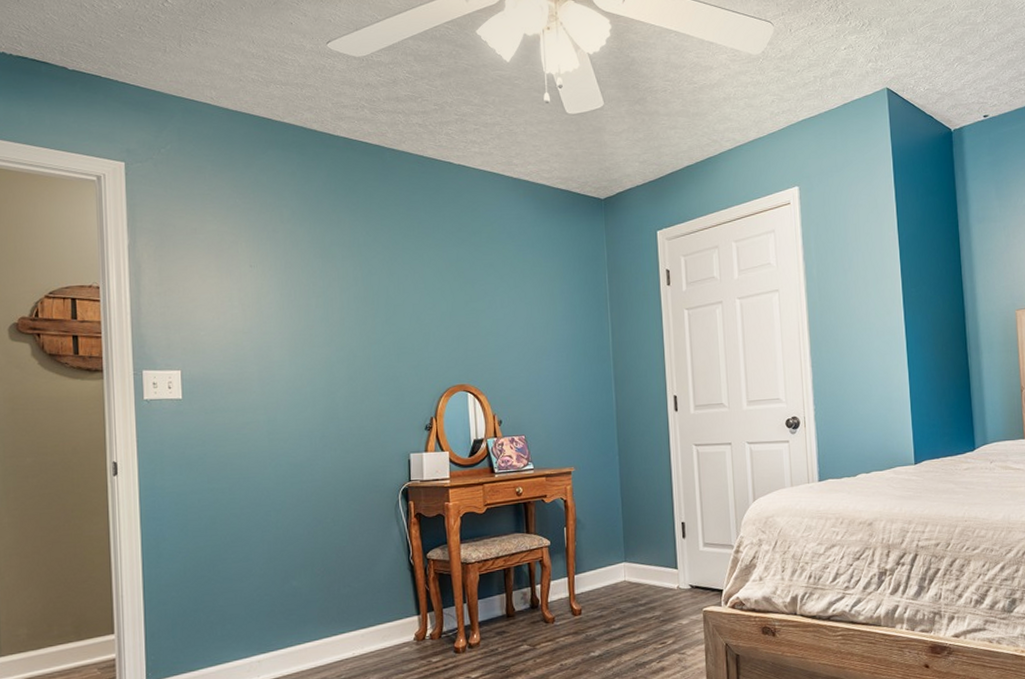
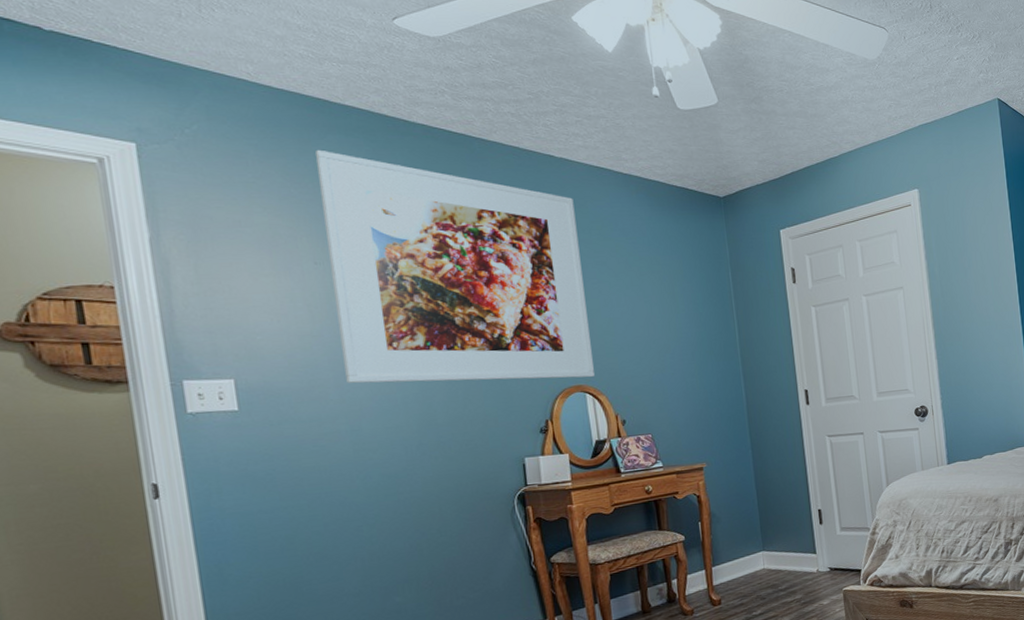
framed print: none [258,163,476,377] -> present [316,149,594,384]

